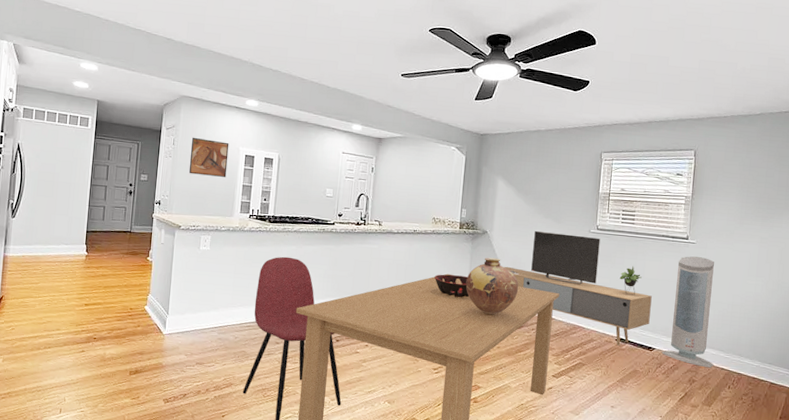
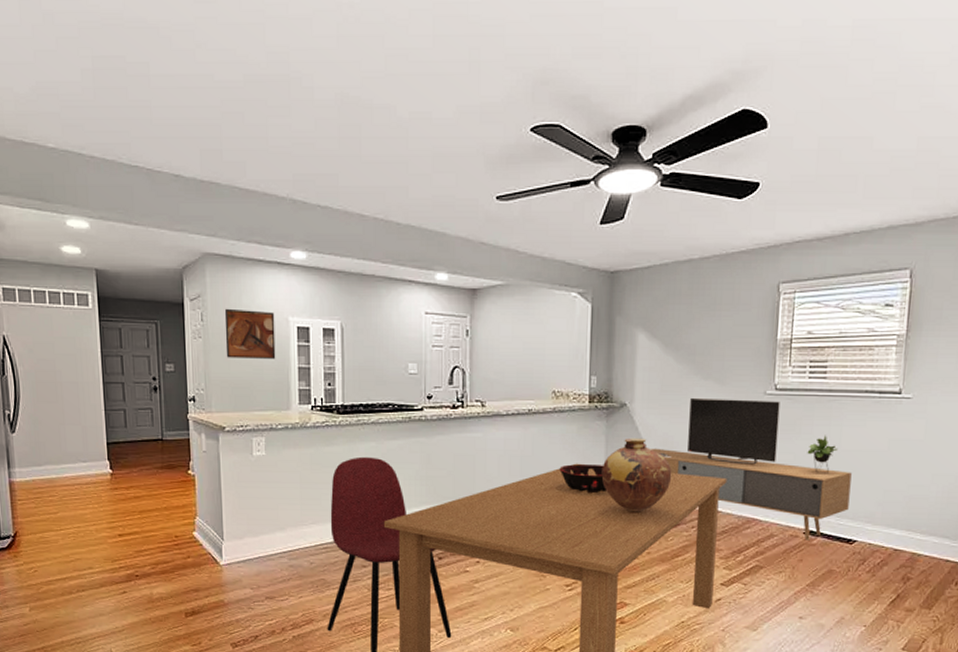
air purifier: present [662,256,714,368] -> none [865,416,937,561]

